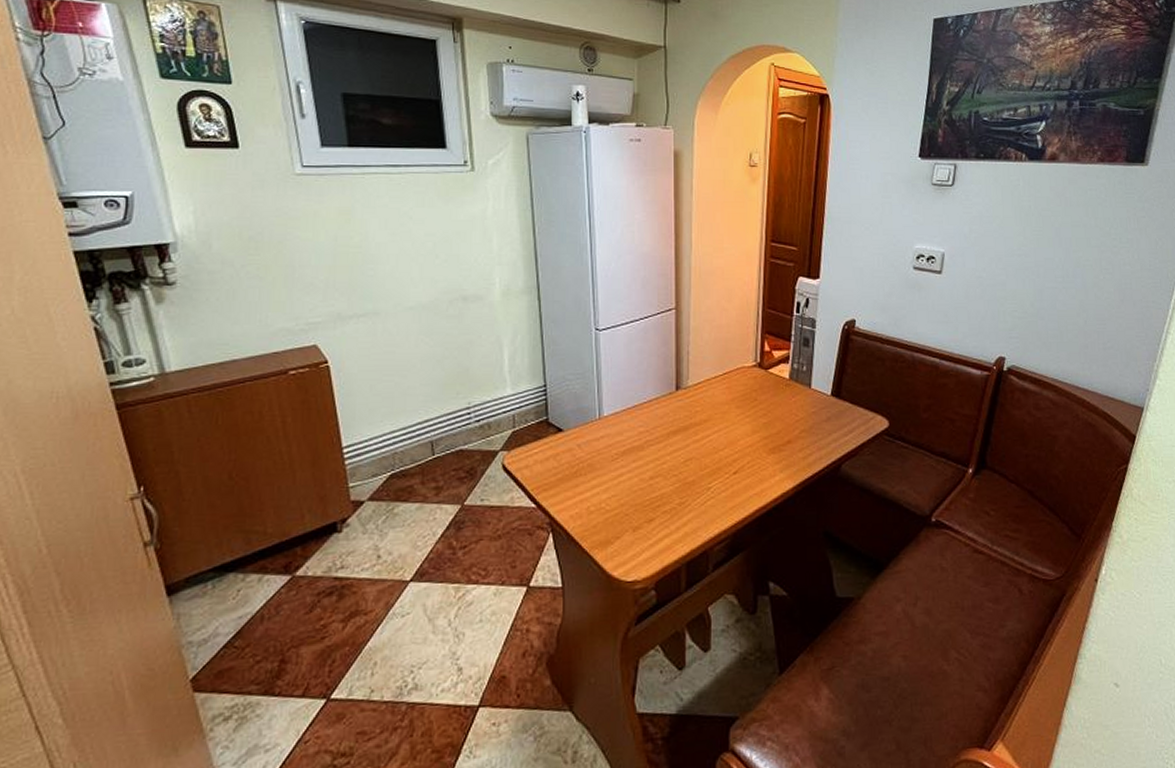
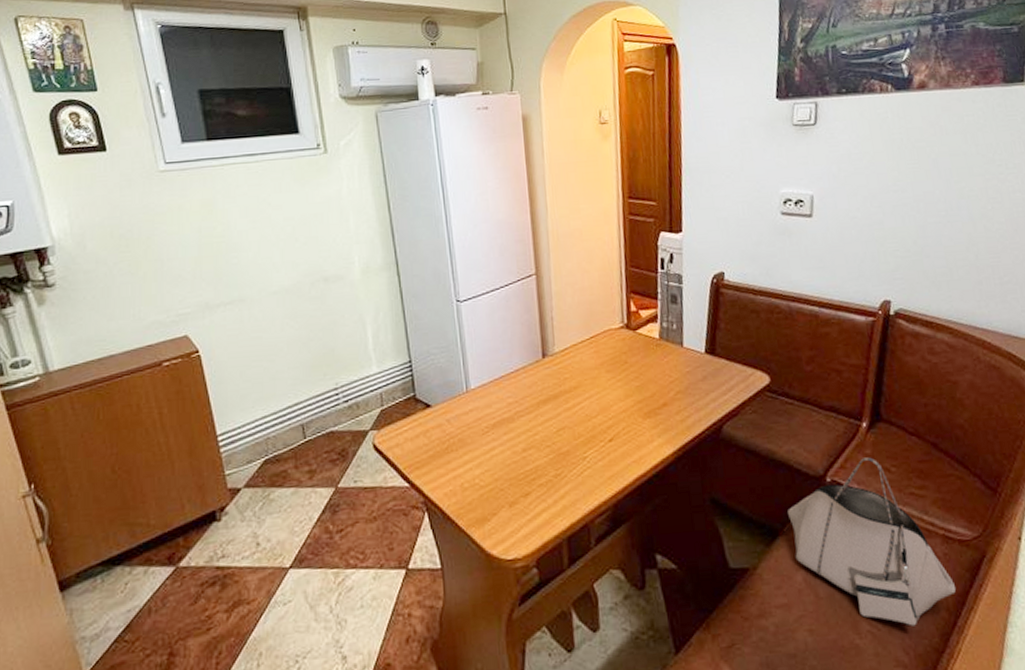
handbag: none [894,501,1037,655] -> present [788,457,957,626]

